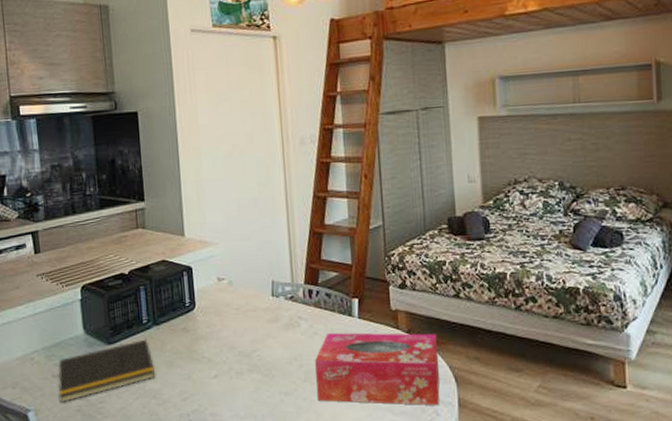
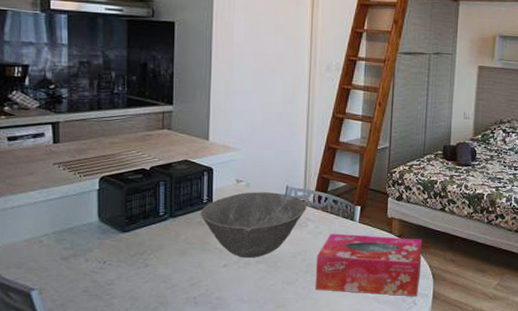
notepad: present [58,339,155,402] -> none [66,229,166,283]
bowl: none [183,289,298,367] -> present [200,192,307,259]

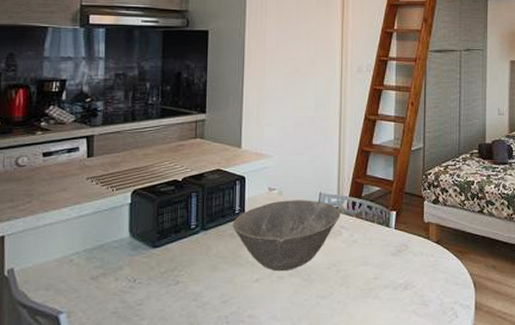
tissue box: present [315,233,423,296] -> none [350,241,462,308]

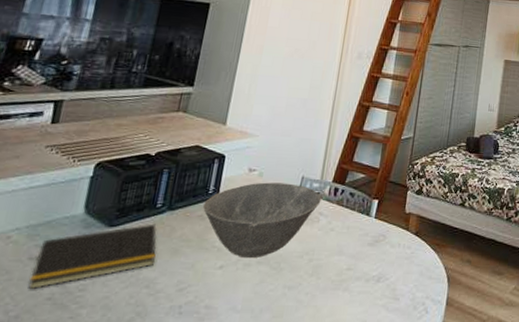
notepad: none [95,243,197,304] -> present [28,224,157,289]

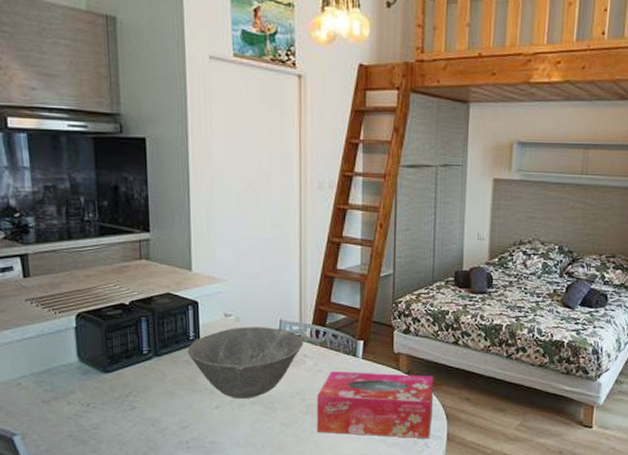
notepad: present [28,224,157,289] -> none [48,369,154,427]
tissue box: none [319,229,440,303] -> present [316,370,434,438]

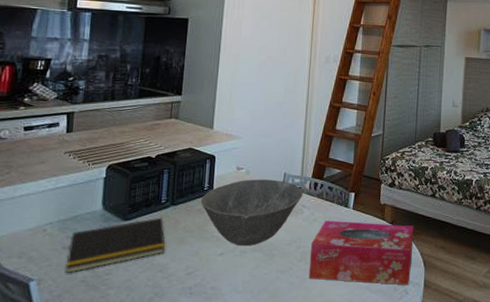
notepad: none [48,369,154,427] -> present [65,217,165,273]

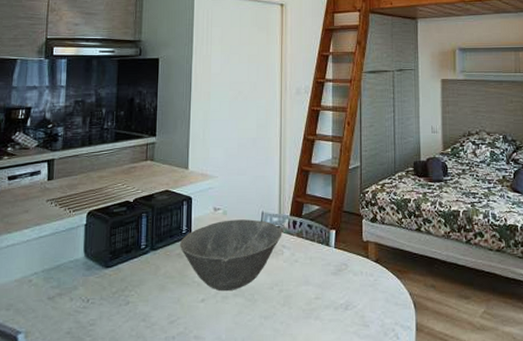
notepad: present [65,217,165,273] -> none [51,263,147,324]
tissue box: present [308,220,414,285] -> none [293,260,401,329]

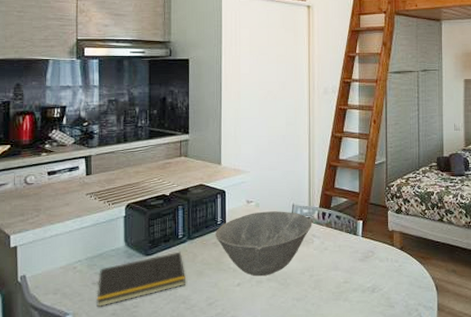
notepad: none [51,263,147,324] -> present [97,251,185,307]

